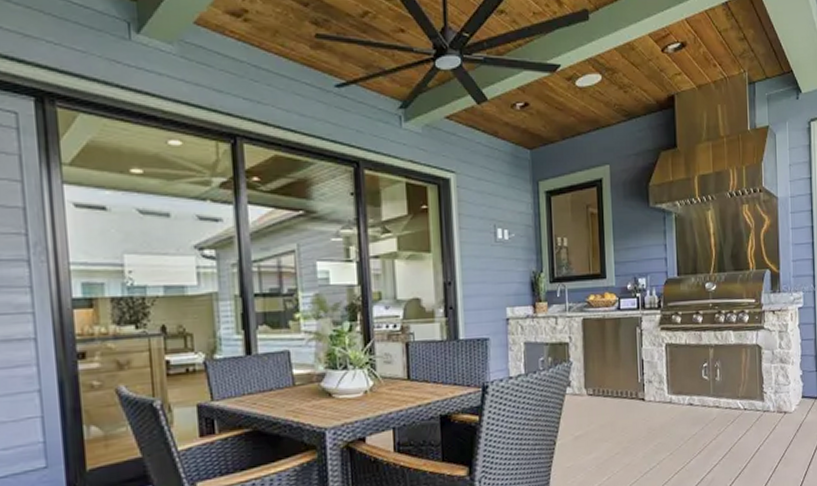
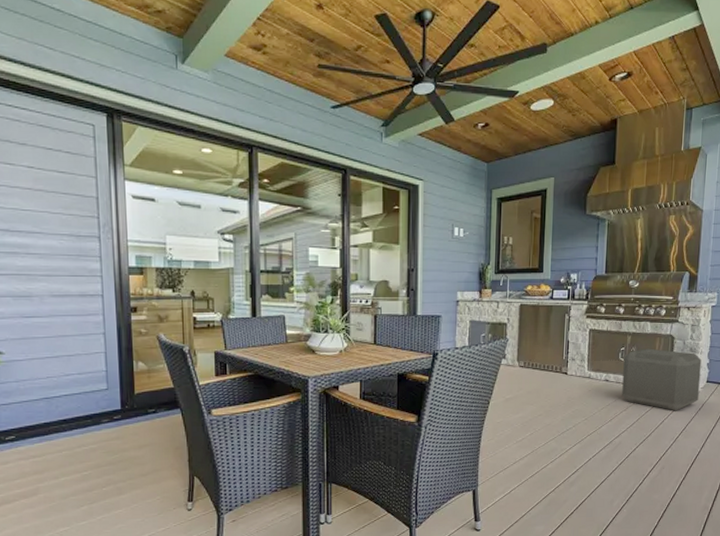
storage box: none [707,362,795,436] -> present [622,348,702,411]

